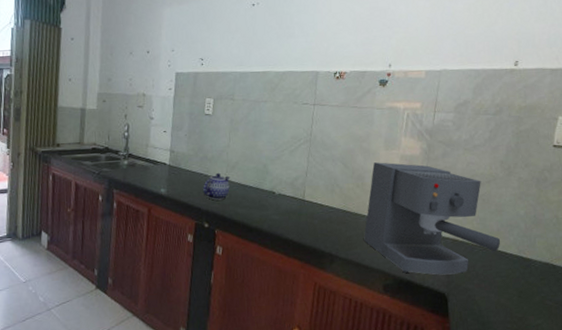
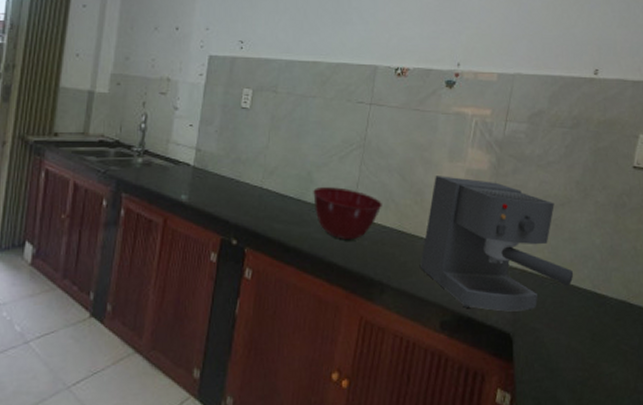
teapot: present [202,172,230,201] -> none [232,178,267,212]
mixing bowl: none [269,176,329,220] -> present [313,187,382,239]

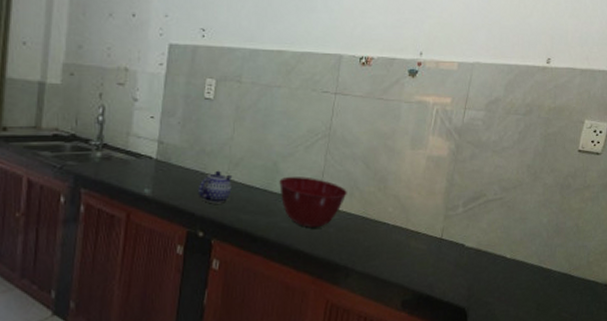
teapot: none [232,178,267,212] -> present [197,170,233,204]
coffee maker: present [421,176,574,312] -> none [383,163,523,289]

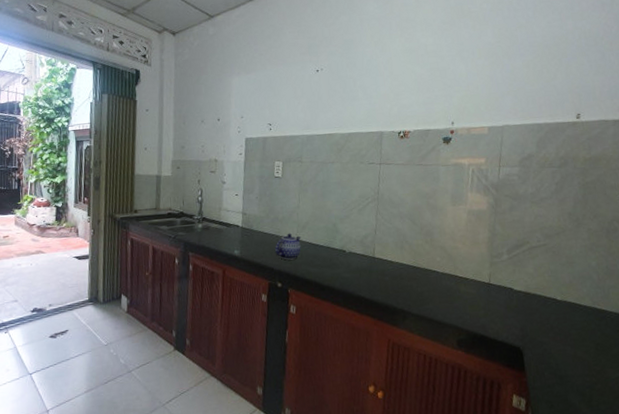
mixing bowl: present [279,177,347,227] -> none [339,234,398,277]

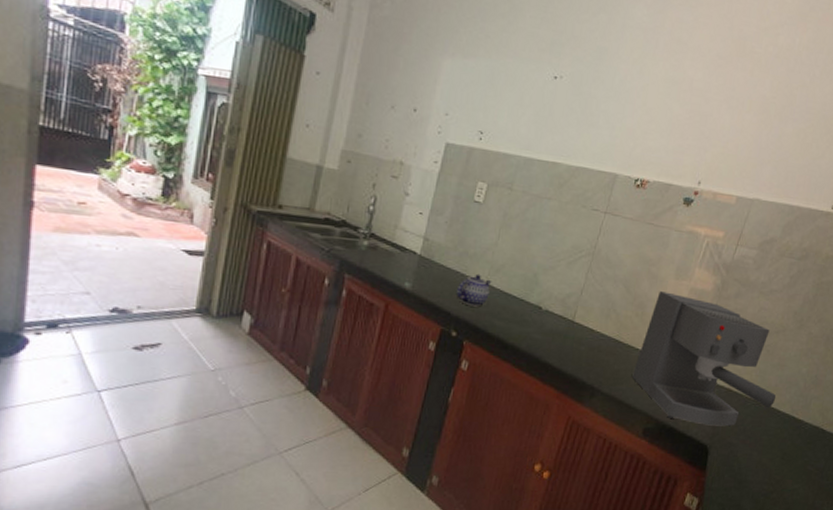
coffee maker: none [435,217,574,329] -> present [632,291,777,427]

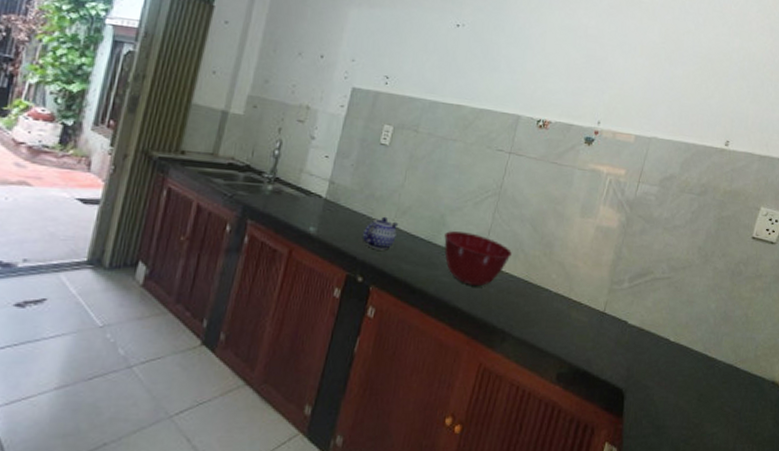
mixing bowl: none [536,290,604,343] -> present [444,231,512,286]
coffee maker: present [632,291,777,427] -> none [543,230,688,368]

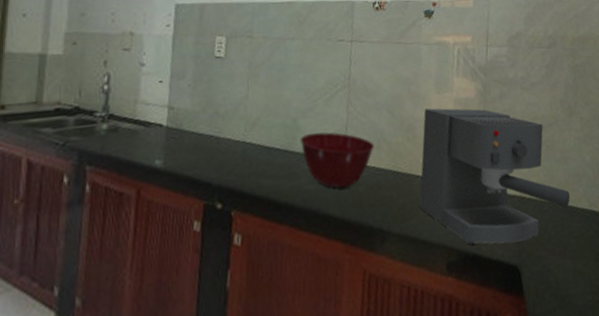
teapot: present [362,216,399,251] -> none [213,133,250,171]
coffee maker: none [543,230,688,368] -> present [419,108,571,245]

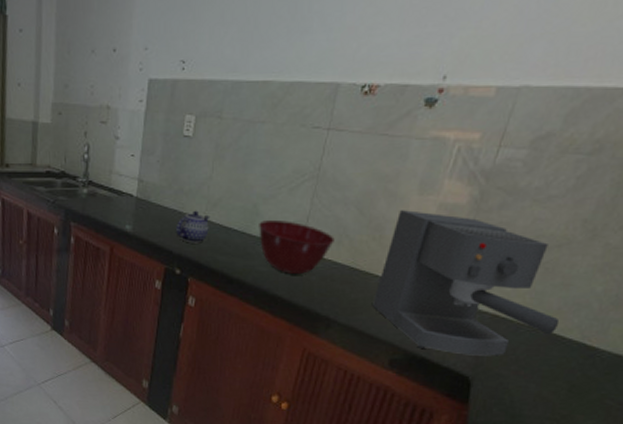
teapot: none [213,133,250,171] -> present [175,210,210,243]

